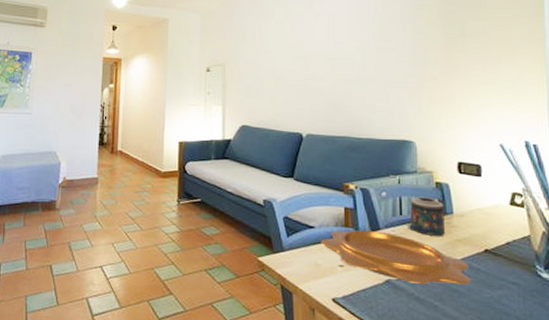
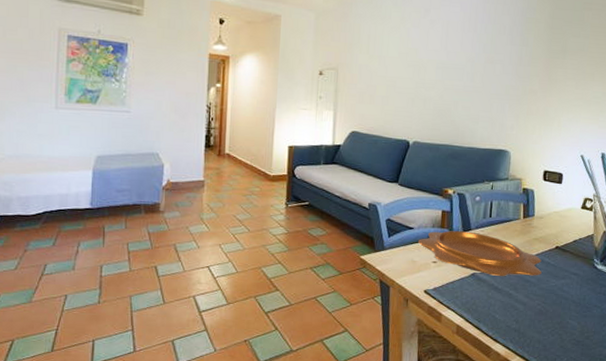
candle: present [405,196,445,236] -> none [493,201,528,235]

